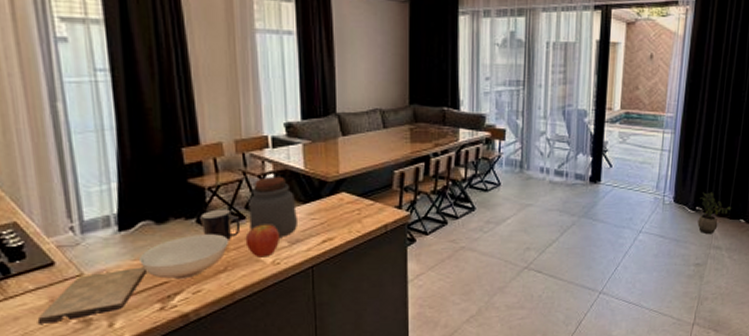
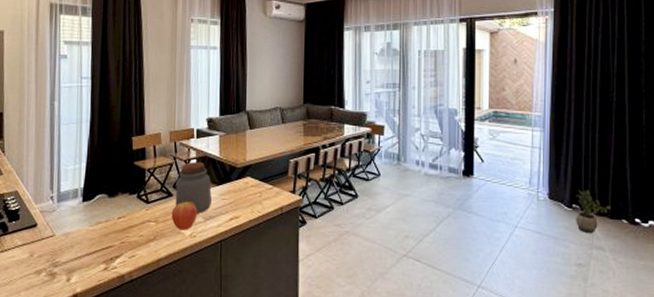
cutting board: present [37,267,148,324] -> none [20,232,99,274]
bowl: present [138,234,230,279] -> none [93,207,160,244]
mug: present [200,209,241,242] -> none [140,187,169,215]

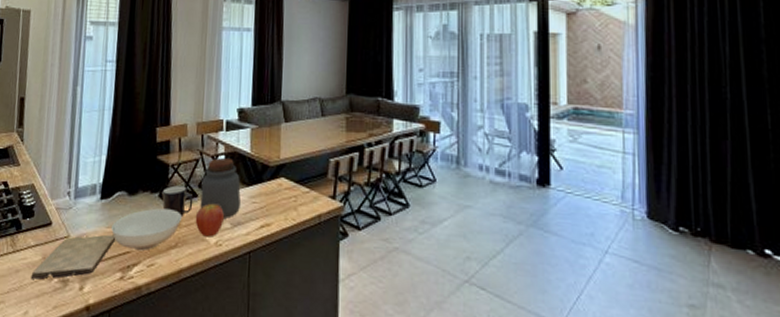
cutting board: none [20,232,99,274] -> present [30,234,116,280]
bowl: none [93,207,160,244] -> present [110,208,183,250]
mug: none [140,187,169,215] -> present [162,185,194,218]
potted plant: present [576,190,612,233] -> none [683,208,732,265]

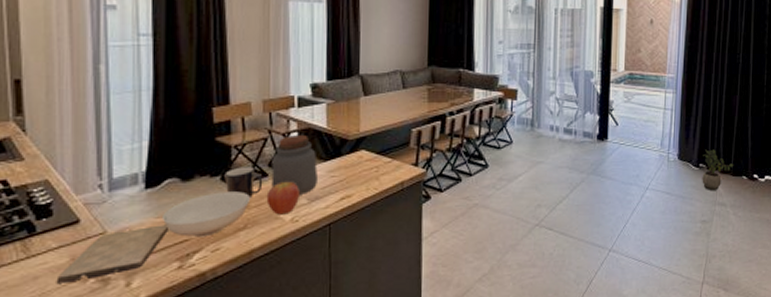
potted plant: none [683,208,732,265] -> present [702,149,734,190]

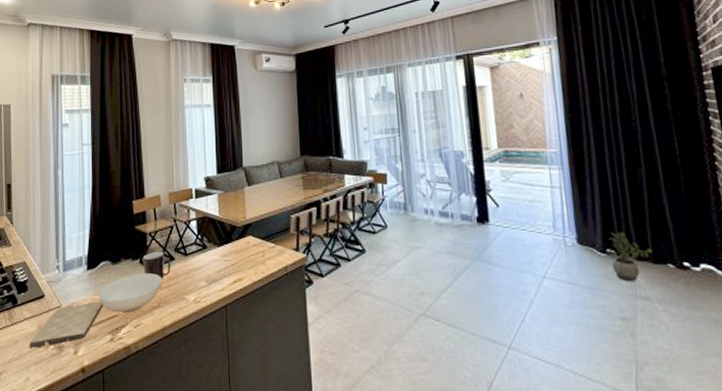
fruit: present [266,181,299,215] -> none [174,265,200,296]
jar: present [271,135,318,195] -> none [177,223,214,277]

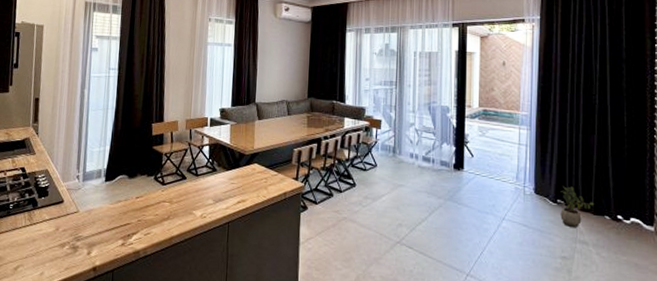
cutting board: present [29,301,104,348] -> none [46,210,118,247]
bowl: present [98,273,163,312] -> none [113,188,174,222]
mug: present [142,251,171,280] -> none [157,170,183,196]

